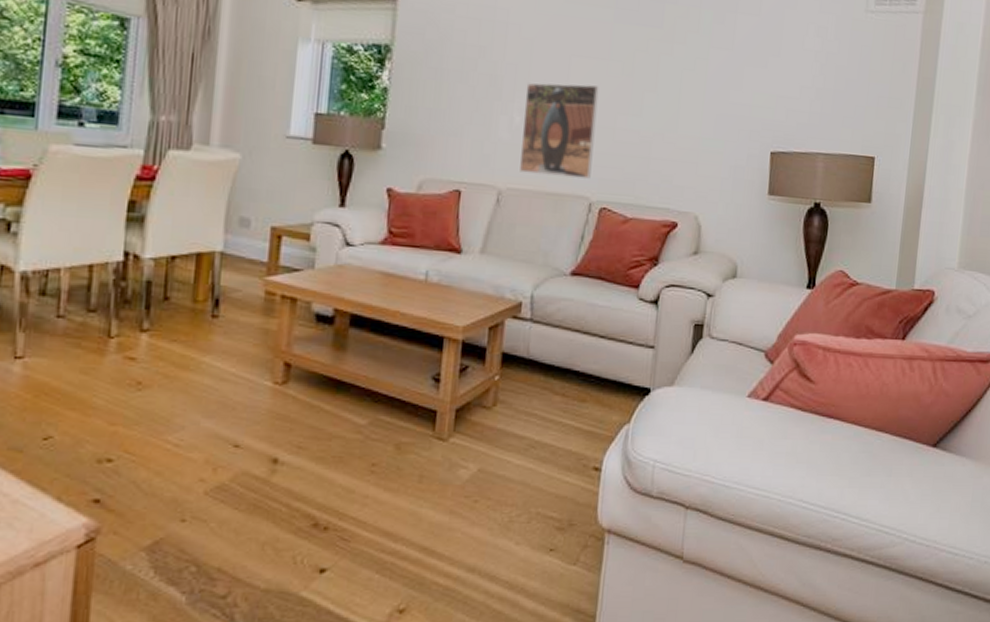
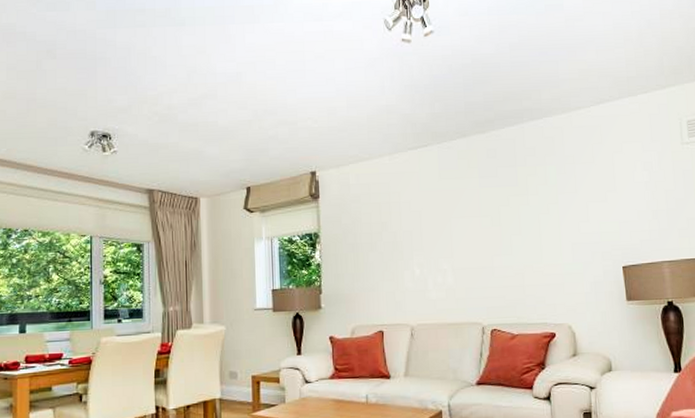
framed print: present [520,83,599,179] -> none [420,237,480,311]

